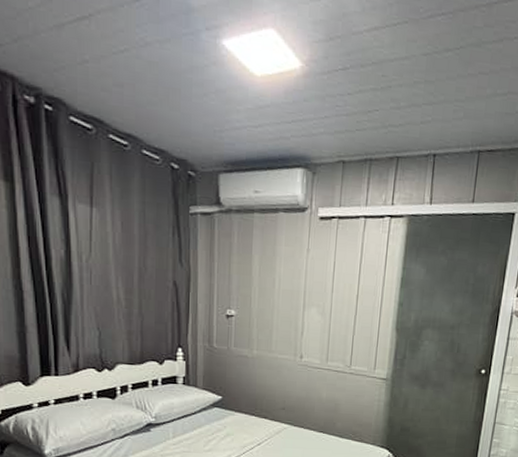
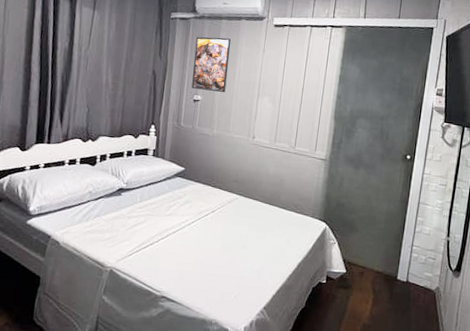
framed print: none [222,236,267,305] -> present [191,36,231,92]

